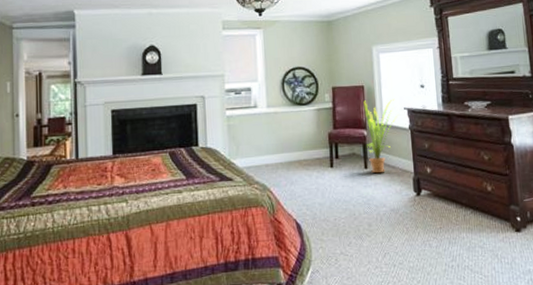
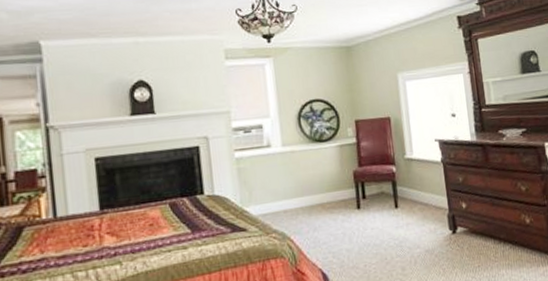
house plant: present [363,98,398,174] -> none [390,130,428,213]

